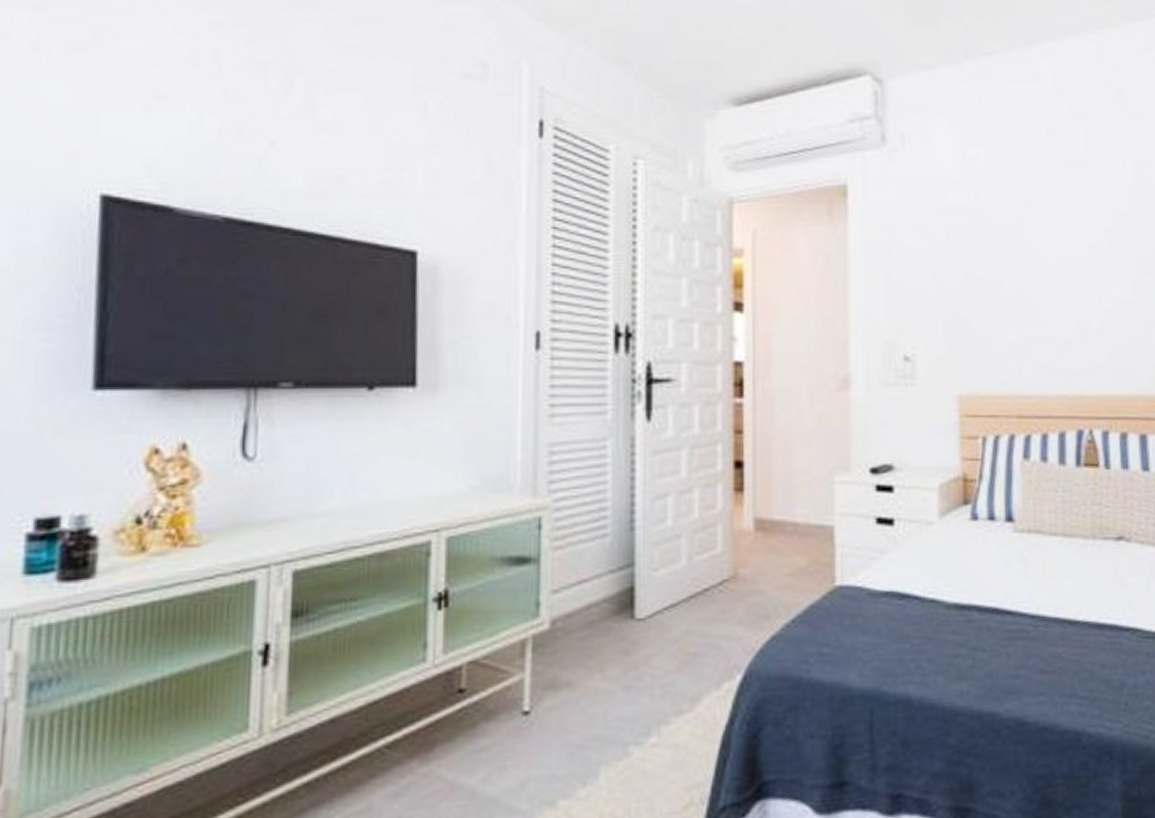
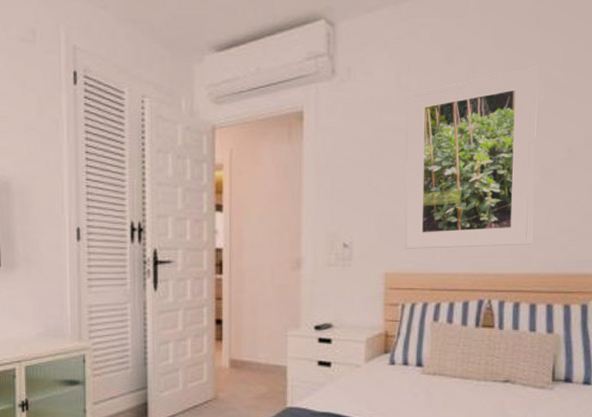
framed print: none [975,144,1136,364] -> present [404,67,539,249]

